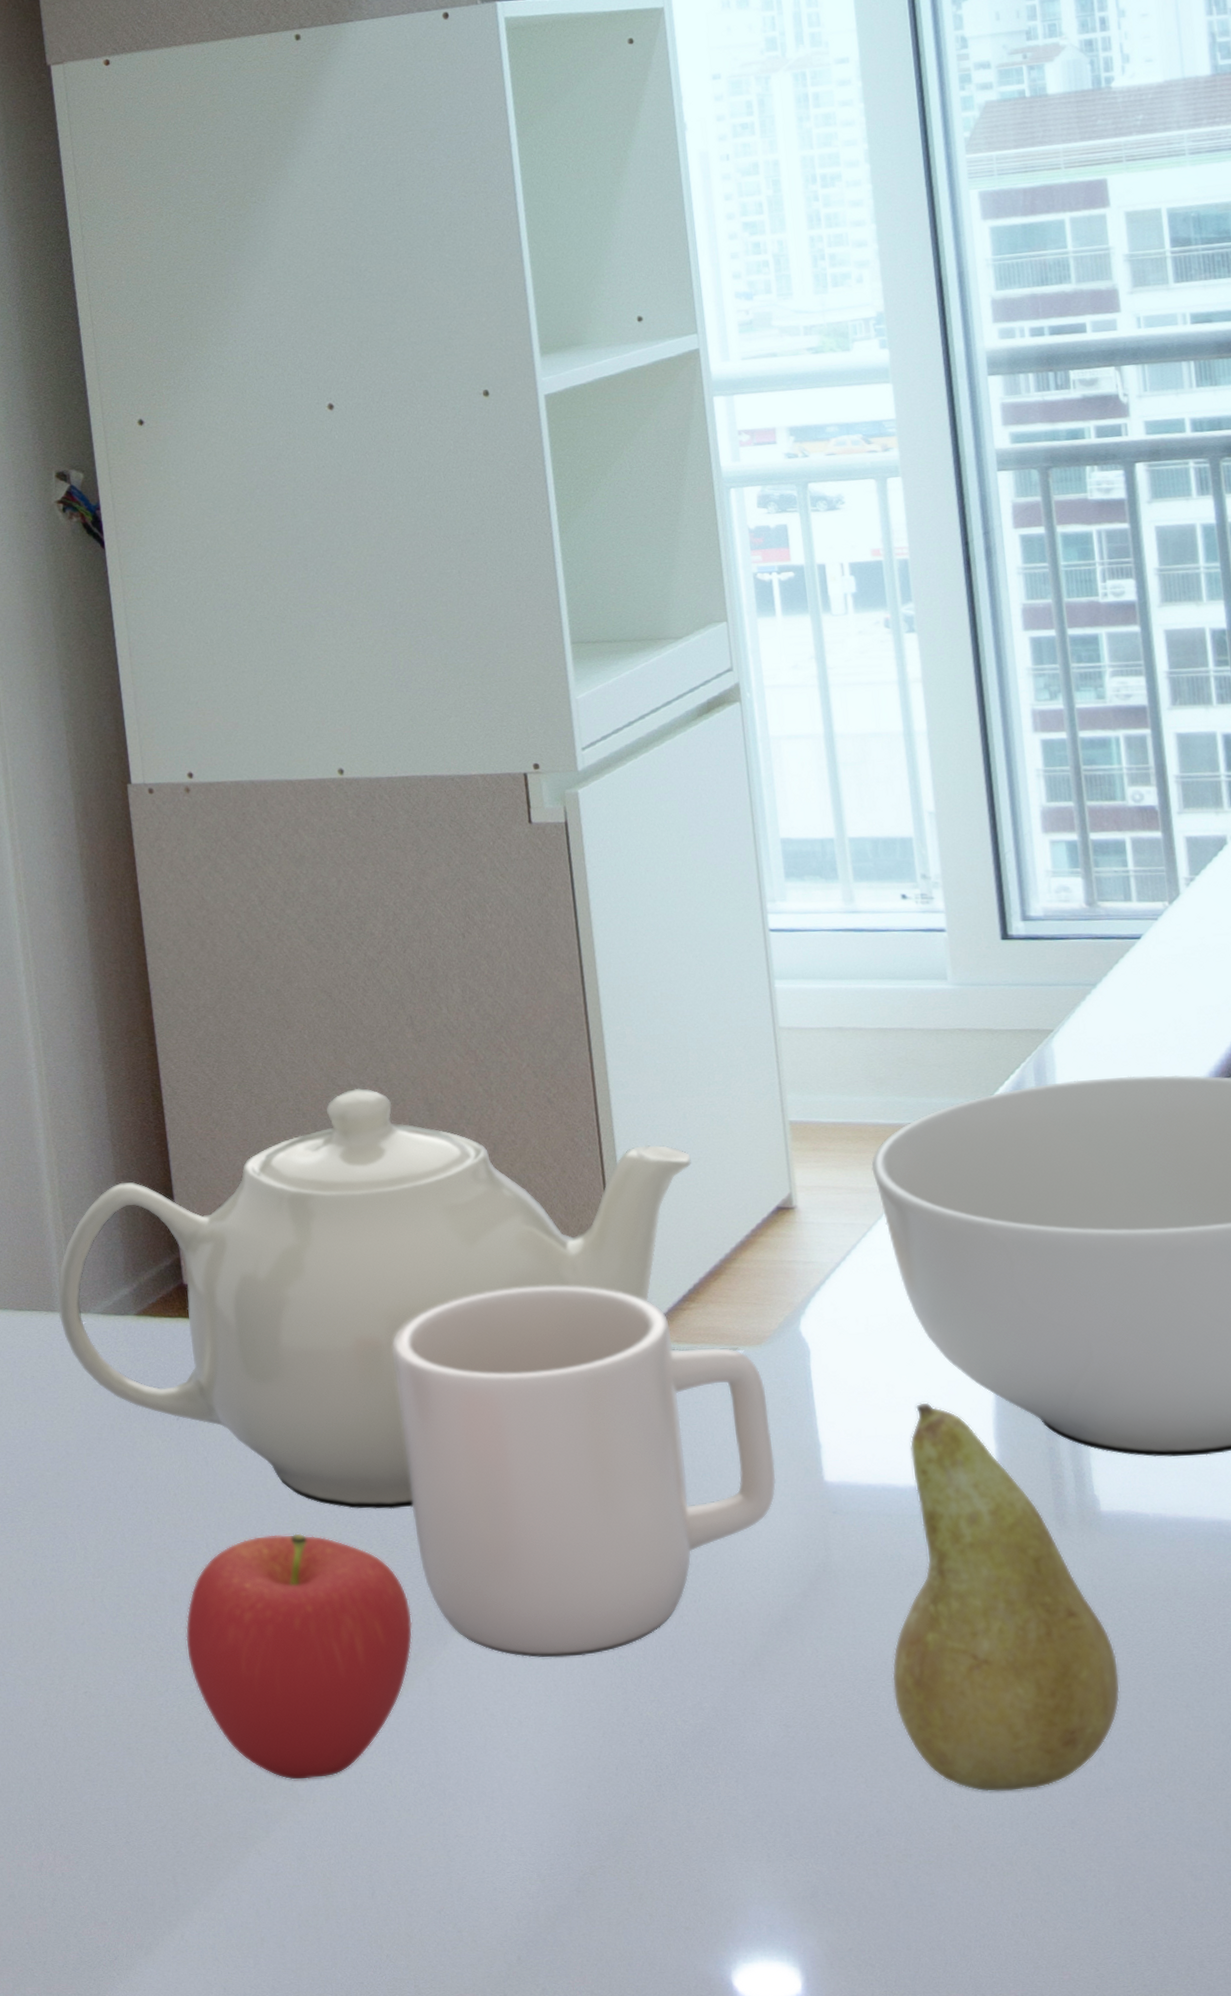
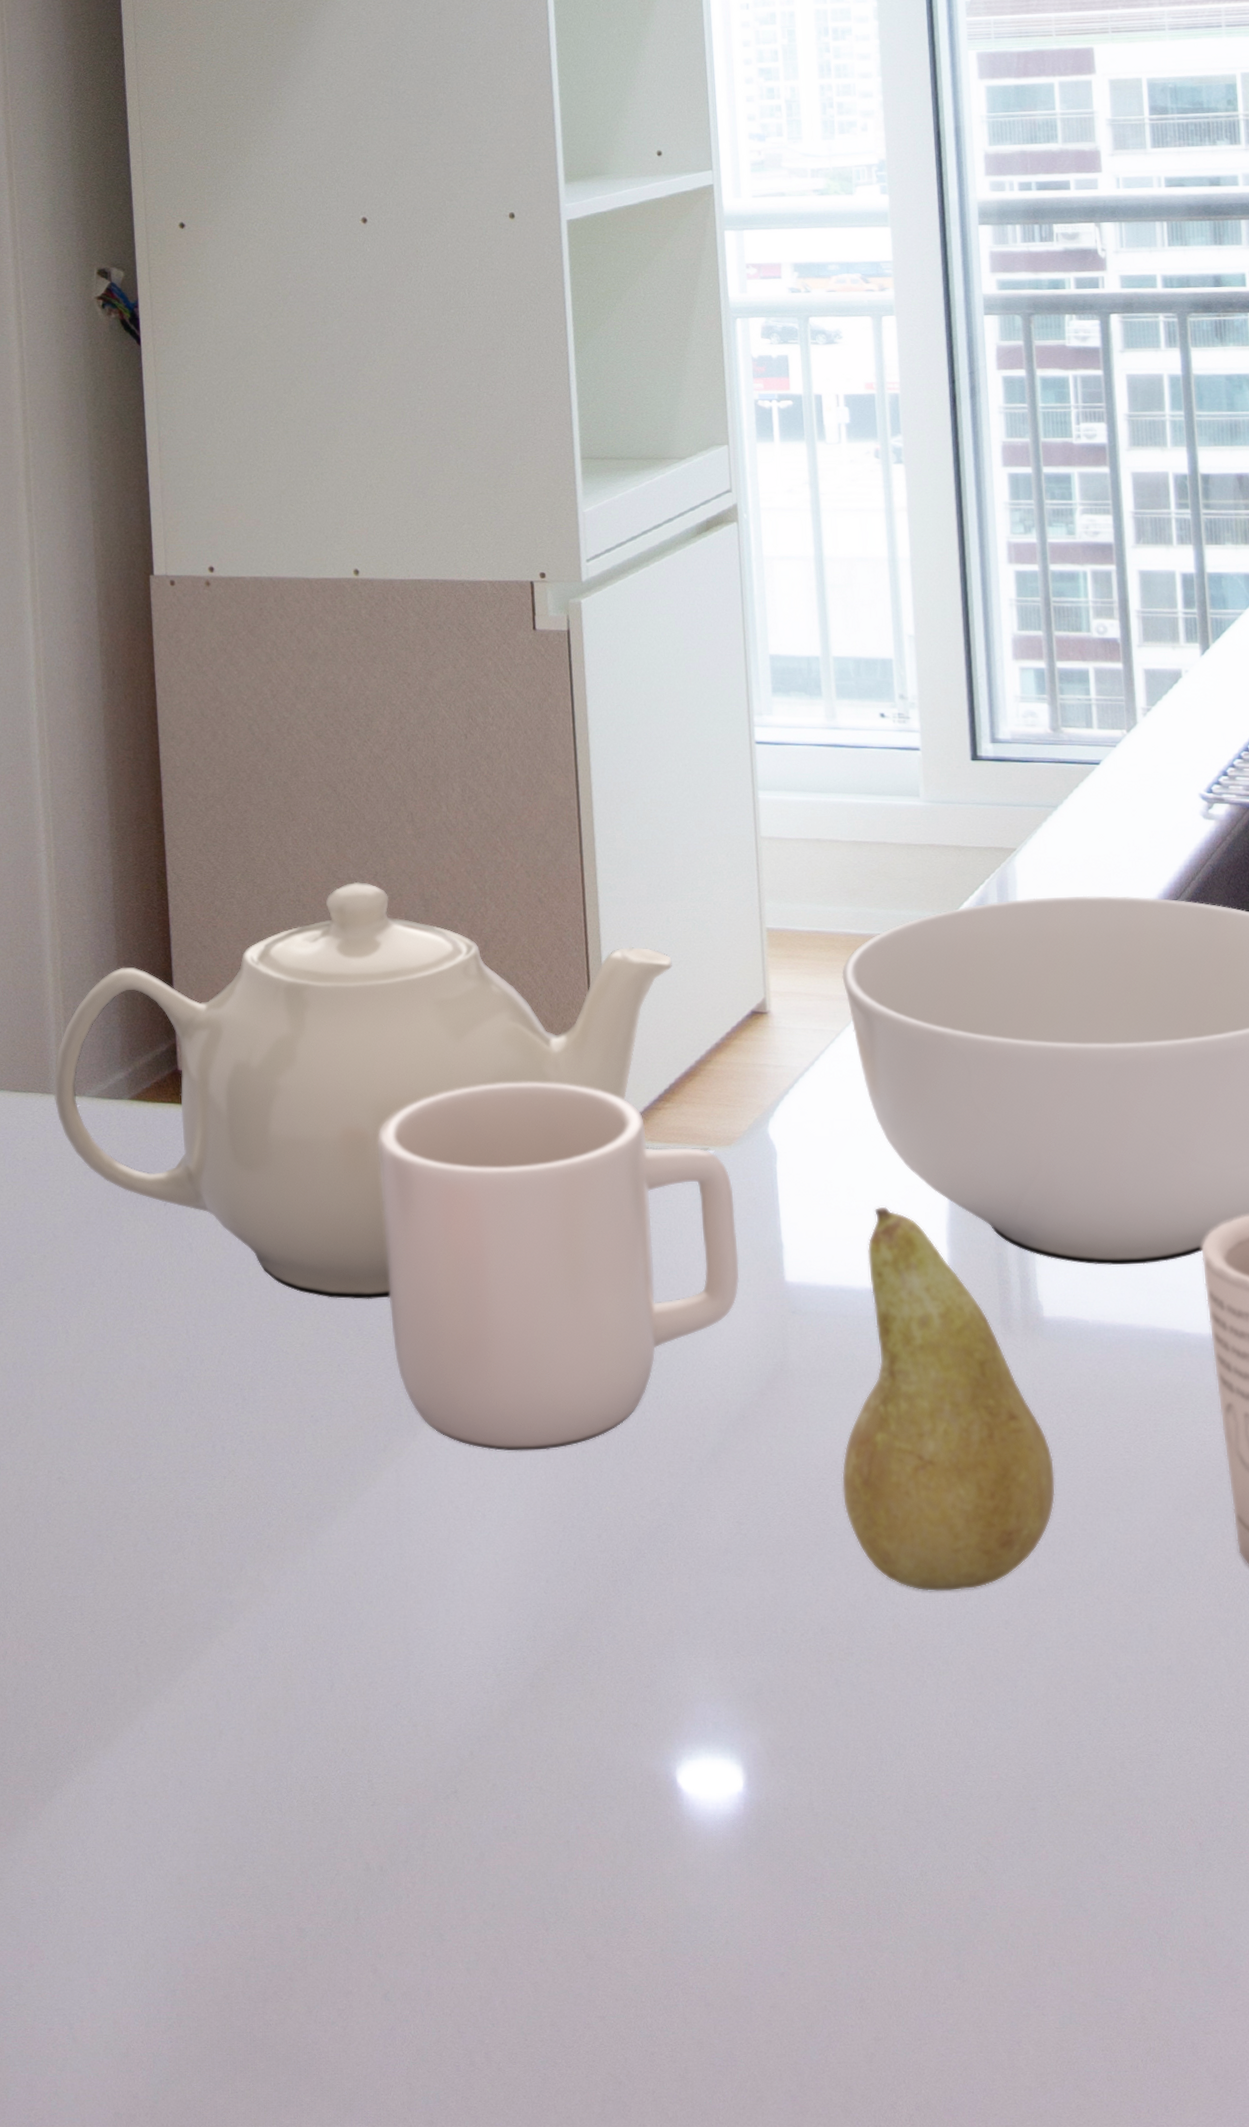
apple: present [185,1533,413,1781] -> none [161,1322,384,1571]

